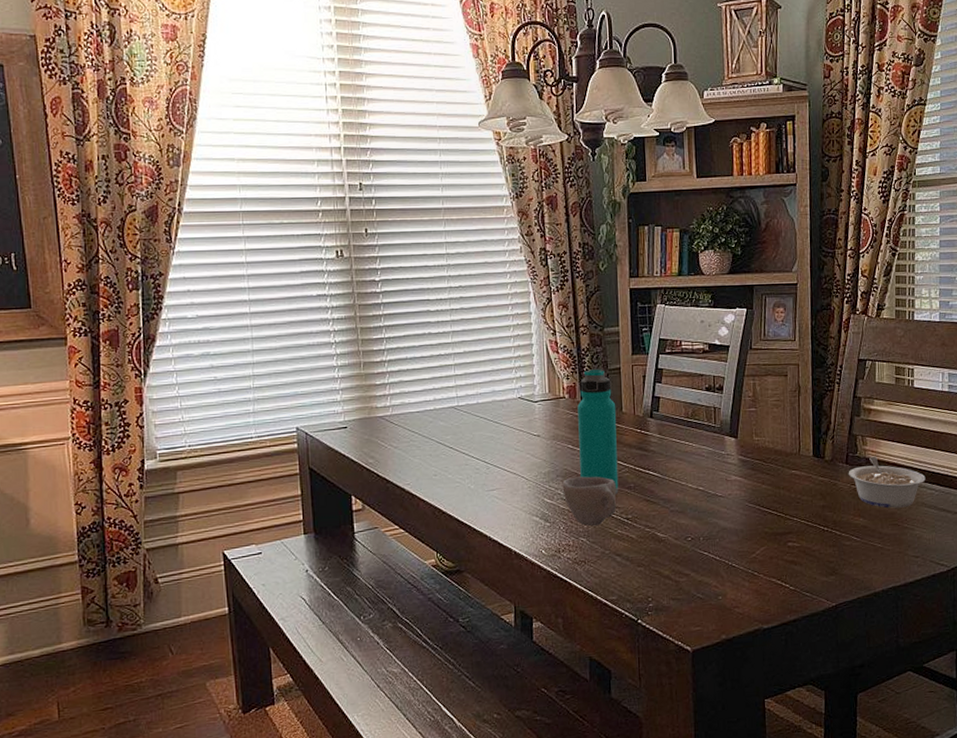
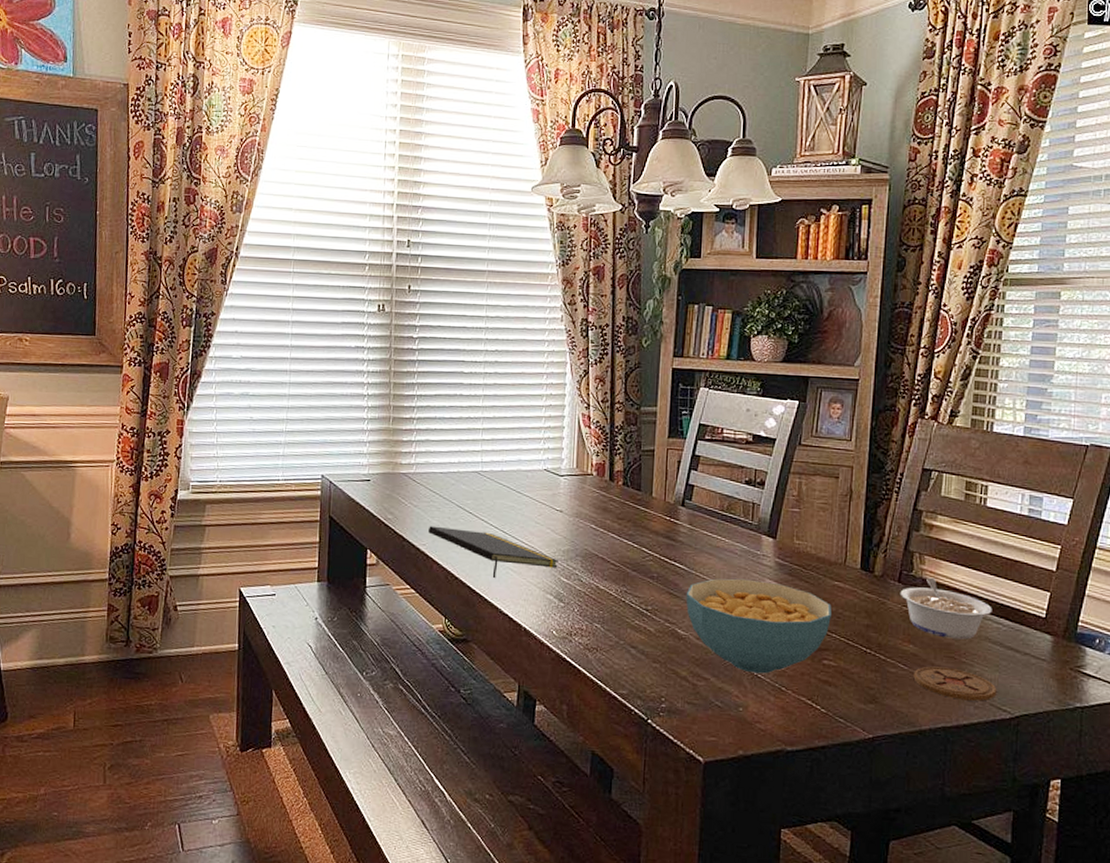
notepad: none [411,464,541,507] -> present [428,526,558,578]
cup: present [562,476,617,527] -> none [580,558,638,614]
water bottle: present [577,368,619,495] -> none [601,447,646,583]
cereal bowl: none [661,478,792,564] -> present [686,578,831,674]
coaster: none [865,534,935,561] -> present [913,666,997,701]

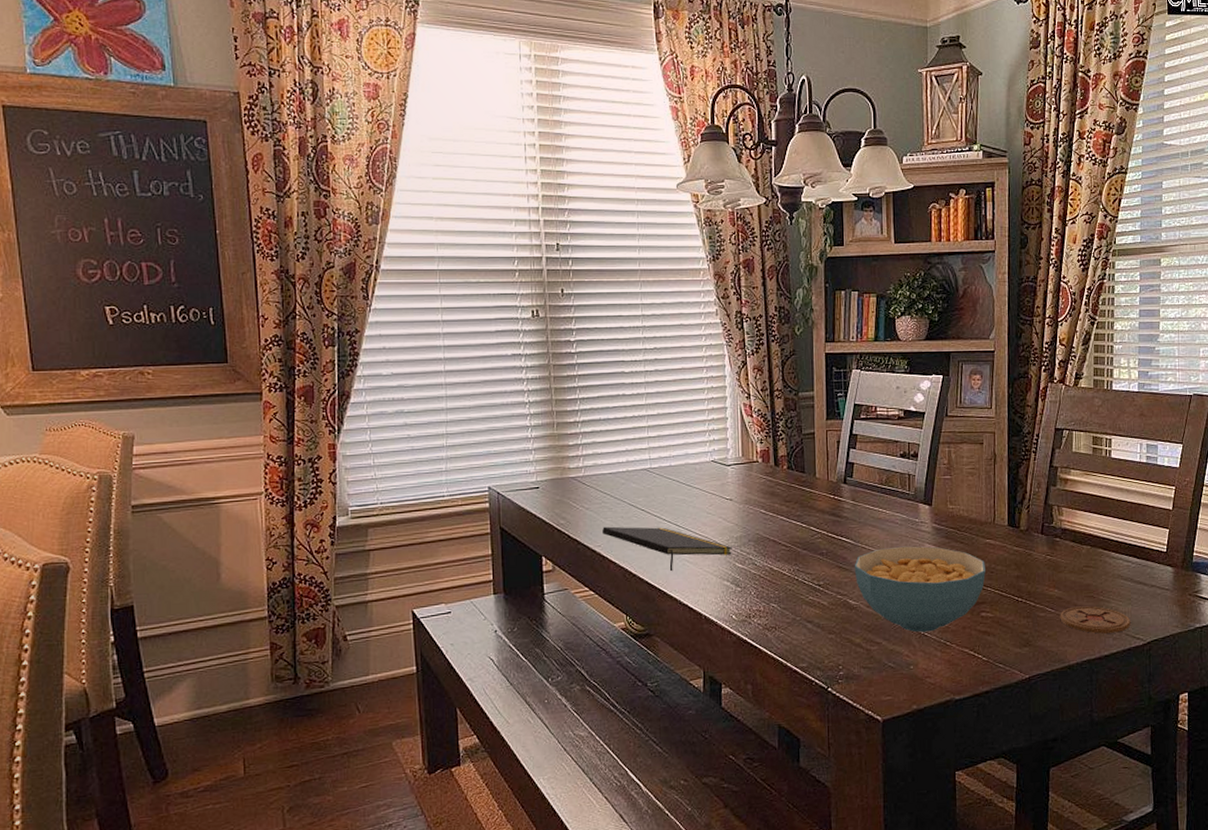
legume: present [900,577,992,640] -> none [1043,526,1122,580]

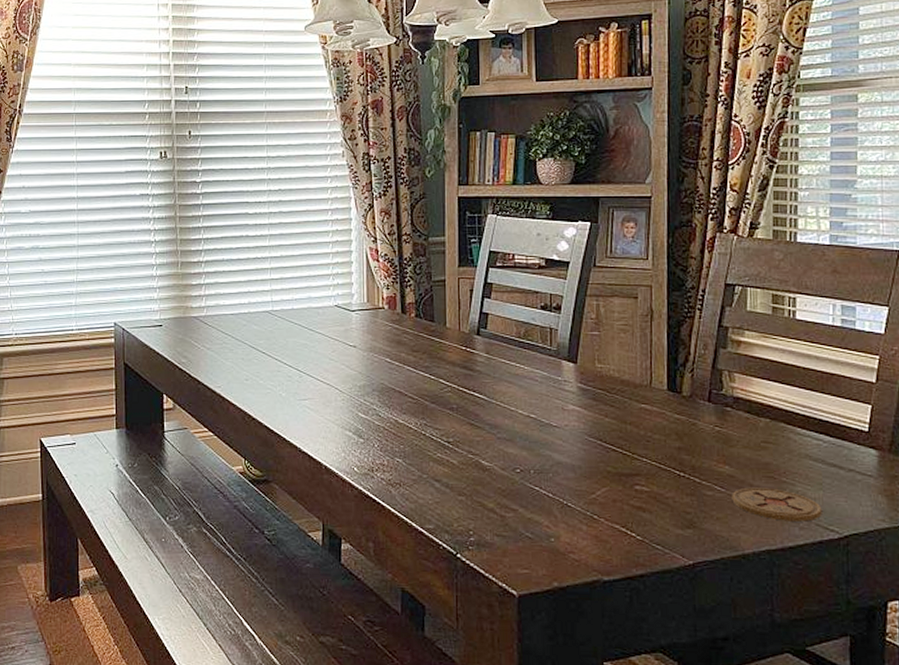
notepad: present [602,526,732,571] -> none [223,368,355,416]
cereal bowl: present [854,546,986,633] -> none [487,406,640,502]

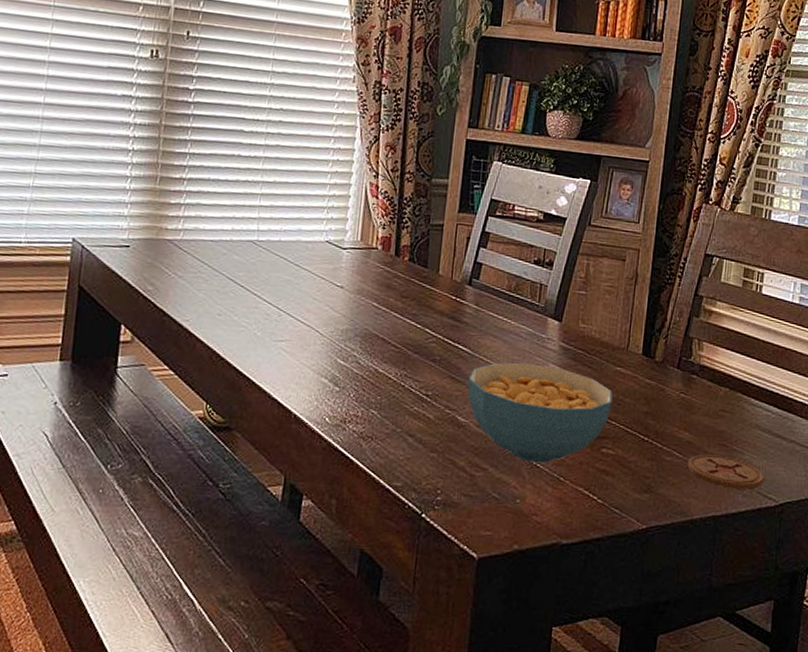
cereal bowl: none [487,406,640,502] -> present [468,362,613,463]

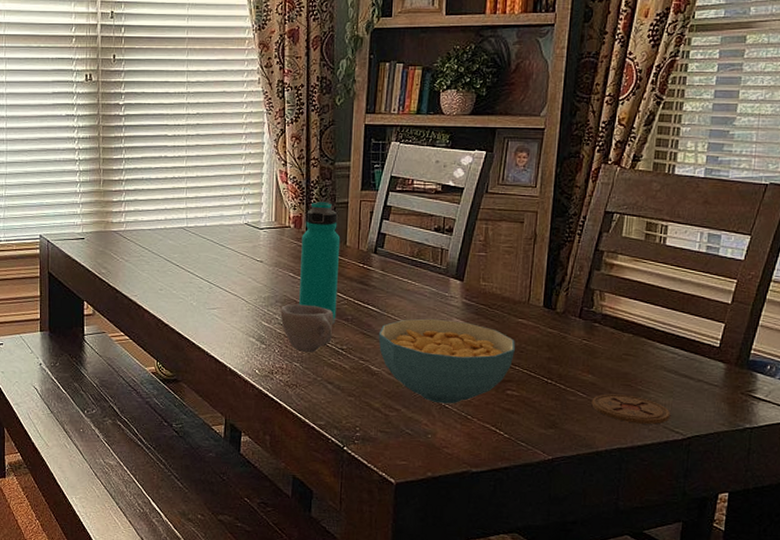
cup: none [359,339,420,399] -> present [280,304,334,353]
water bottle: none [382,220,433,366] -> present [299,200,341,325]

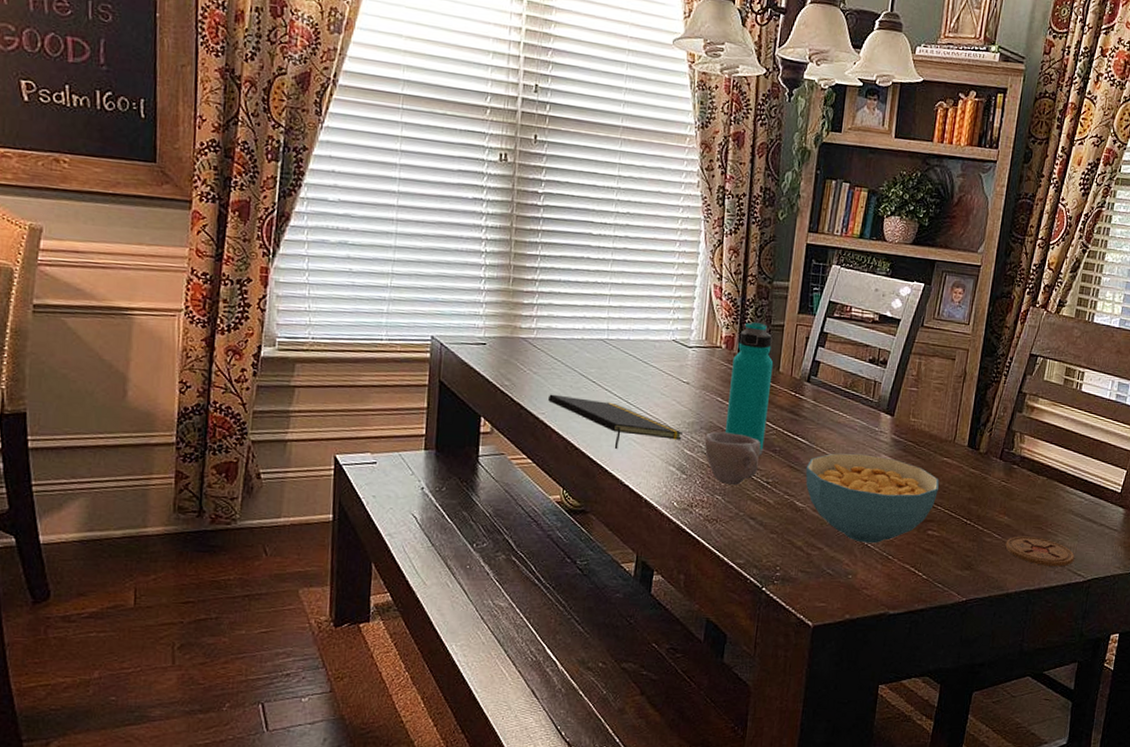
notepad: none [139,278,259,324] -> present [548,394,683,449]

